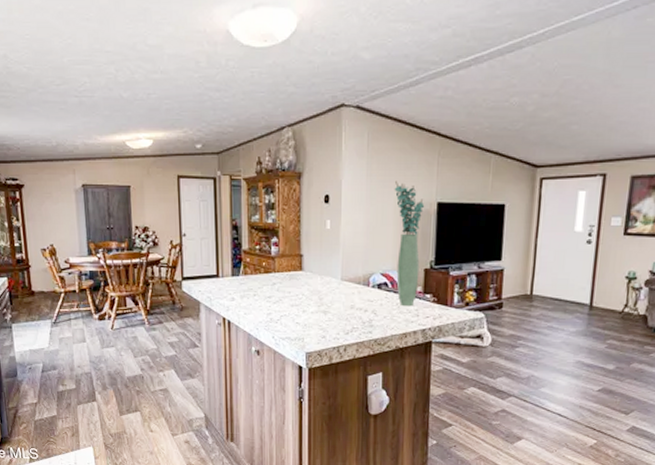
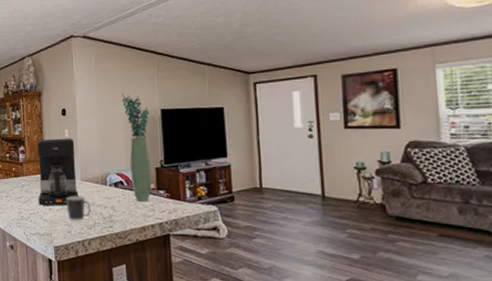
coffee maker: none [291,230,337,307] -> present [37,138,79,205]
mug: none [322,297,349,326] -> present [65,196,91,221]

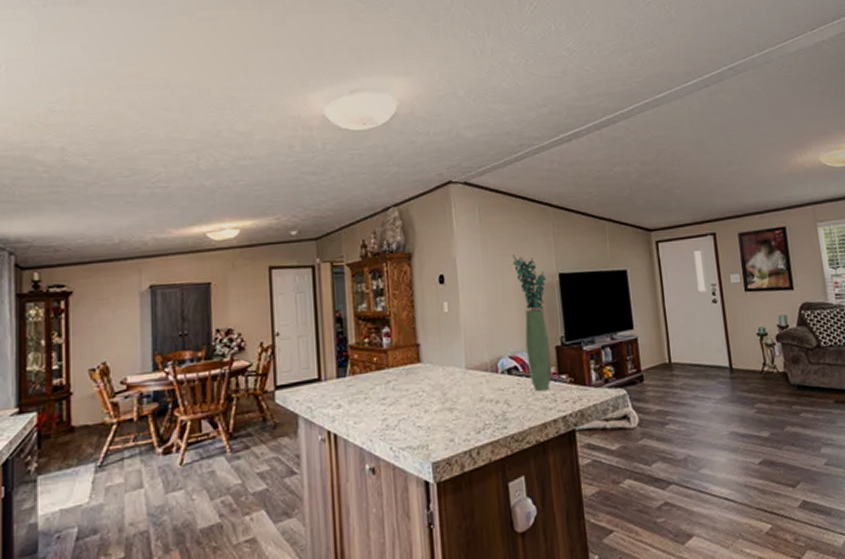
coffee maker: present [37,138,79,205] -> none [407,313,463,407]
mug: present [65,196,91,221] -> none [446,390,479,425]

